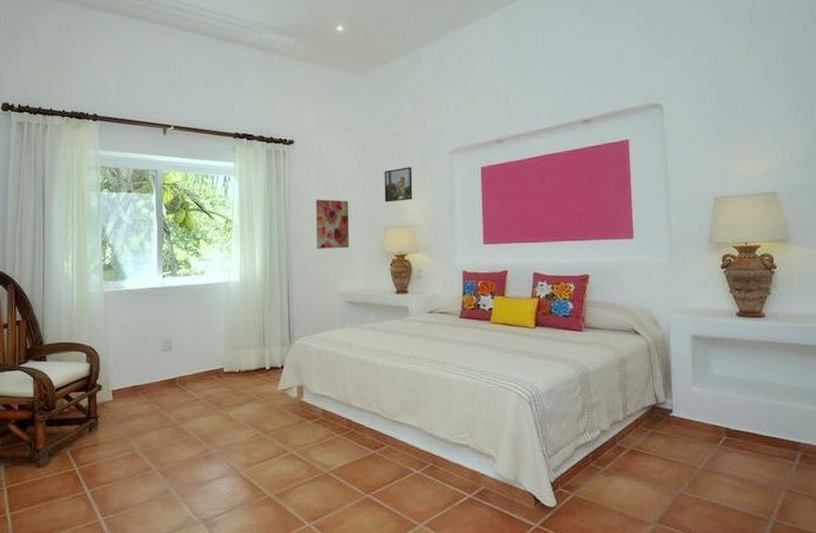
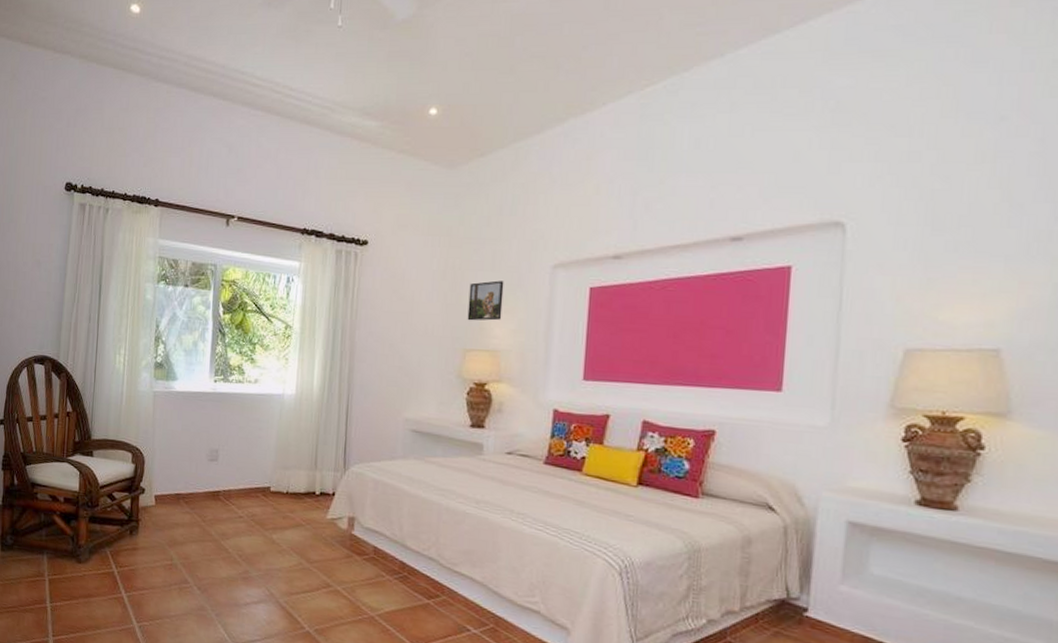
wall art: present [316,199,350,249] -> none [383,311,425,370]

